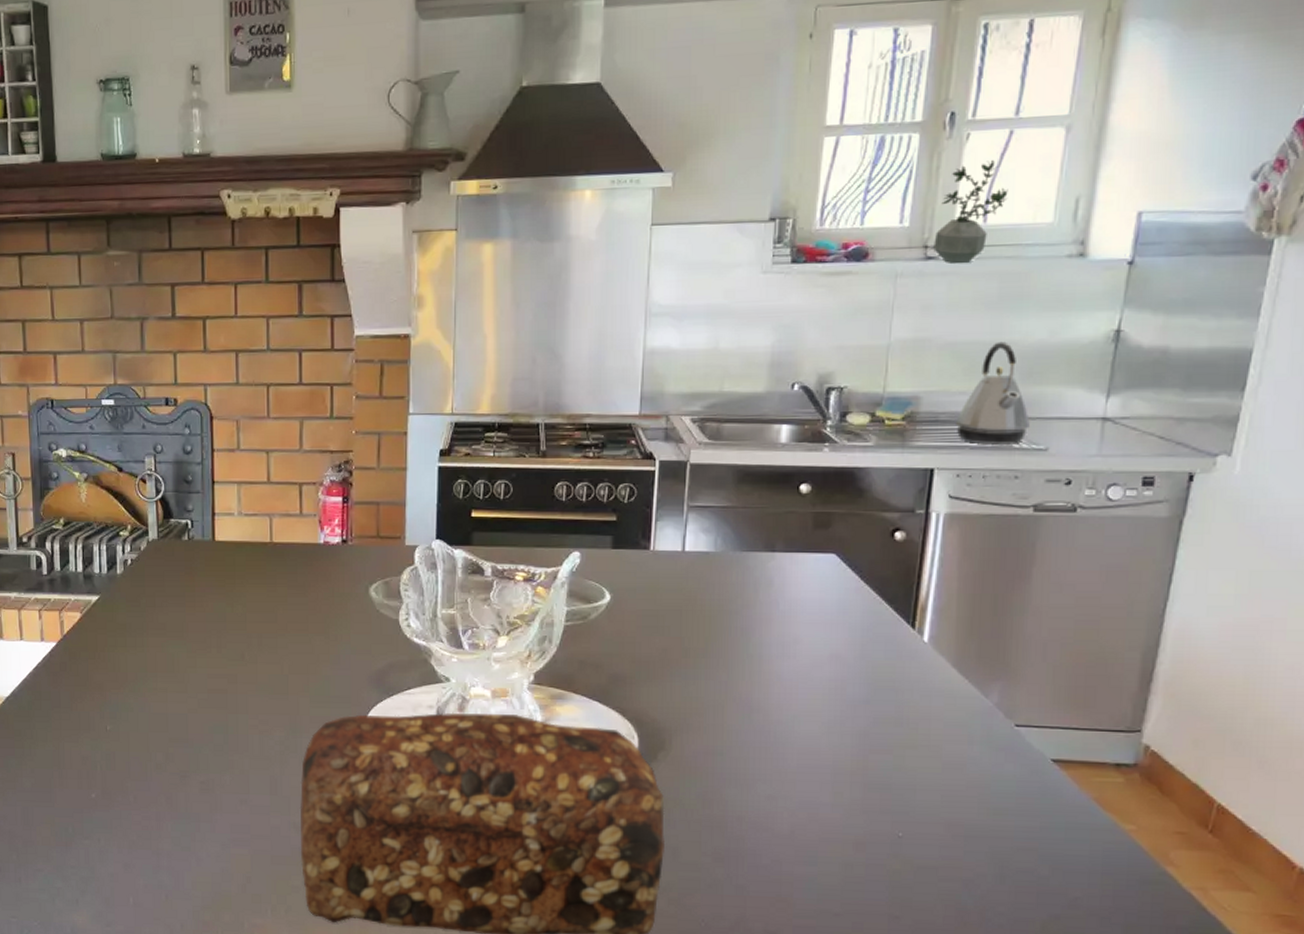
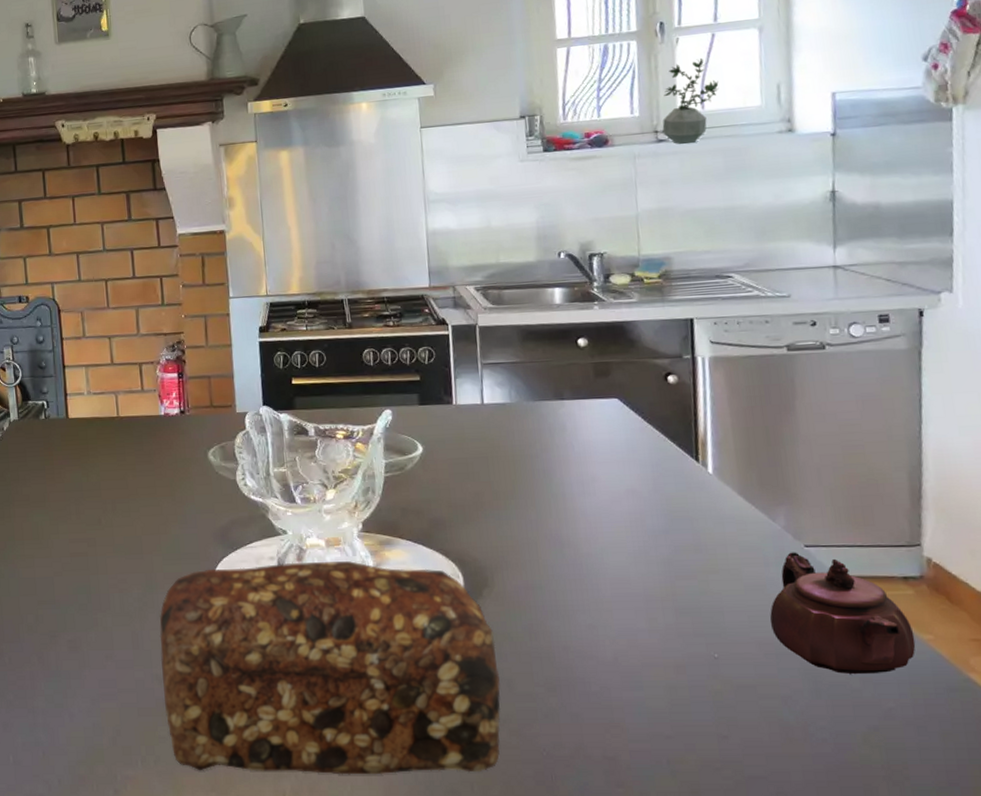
kettle: present [956,341,1030,445] -> none [705,206,771,295]
teapot: none [965,731,1116,862] -> present [770,552,916,675]

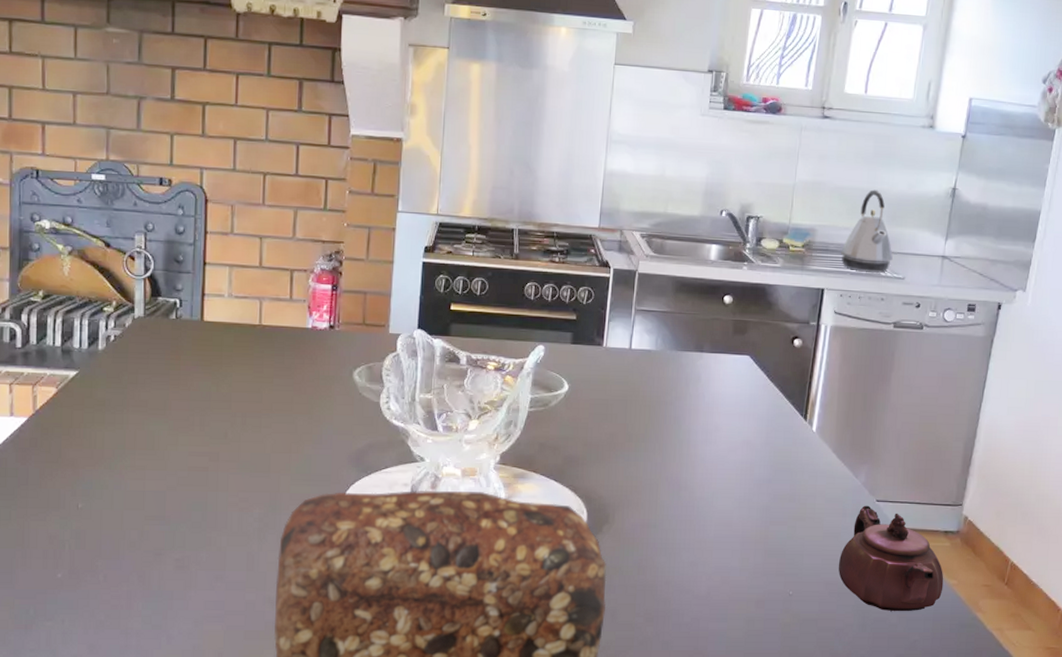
potted plant: present [662,58,719,144] -> none [829,44,883,124]
kettle: none [705,206,771,295] -> present [841,189,893,273]

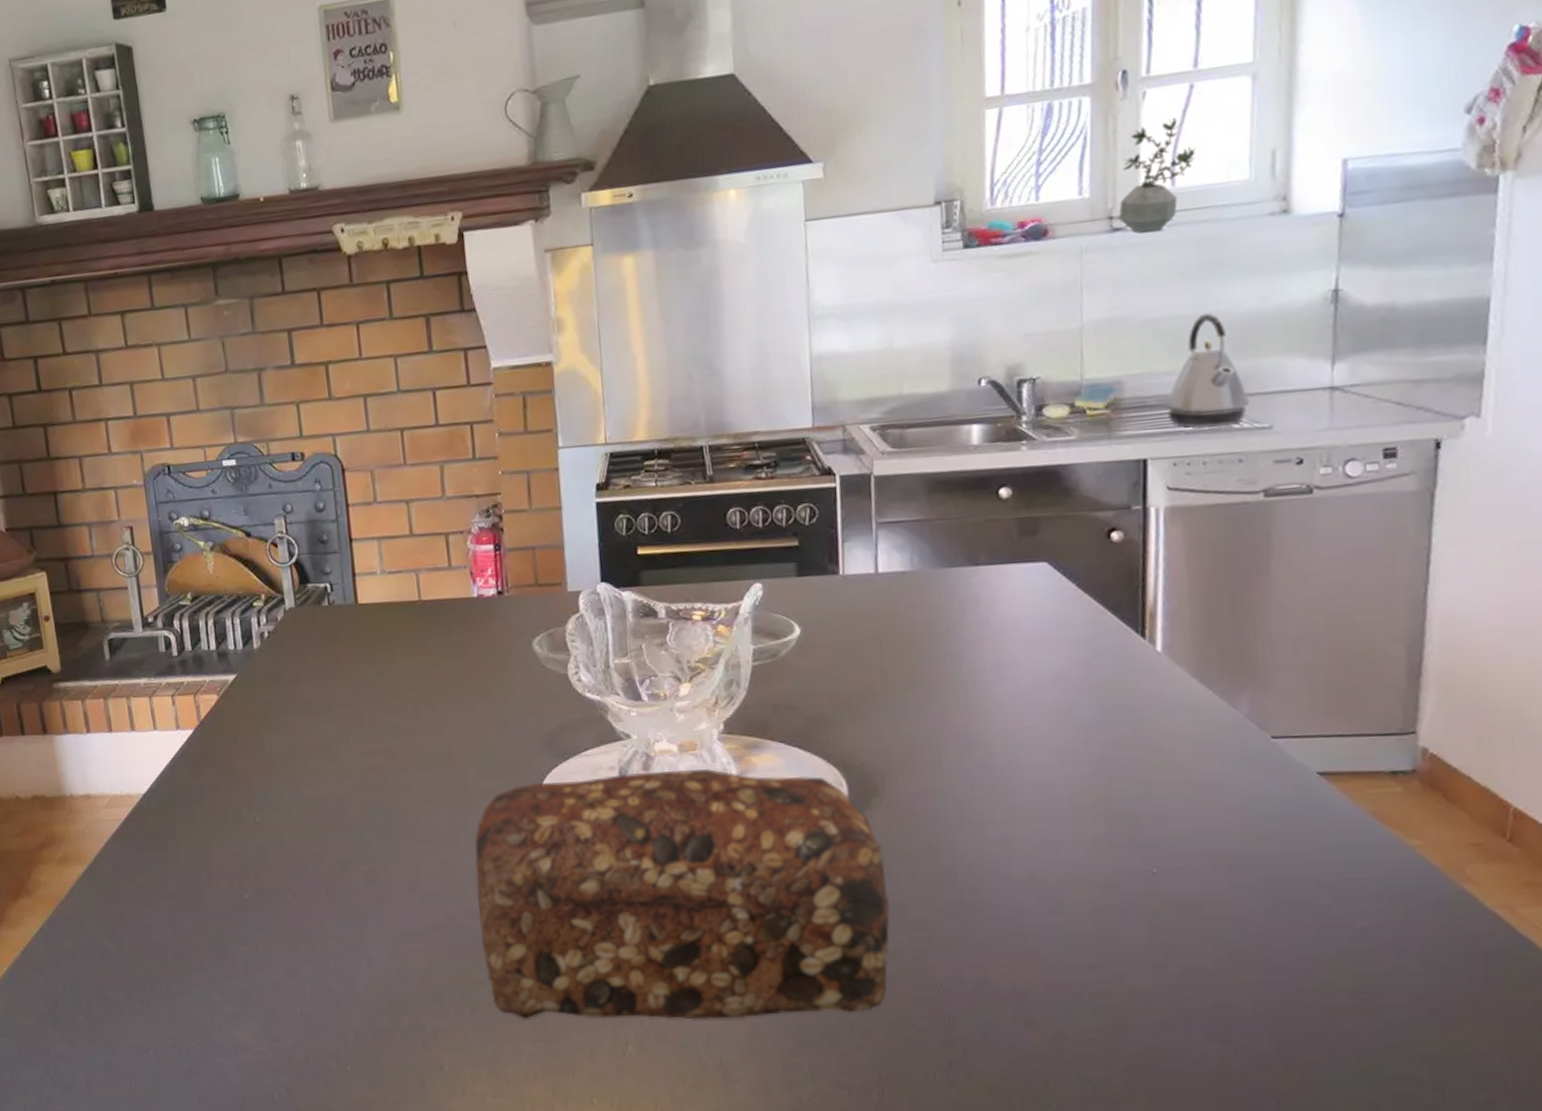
potted plant: none [829,44,883,124] -> present [1119,118,1196,234]
teapot: present [838,505,944,612] -> none [1224,744,1401,889]

